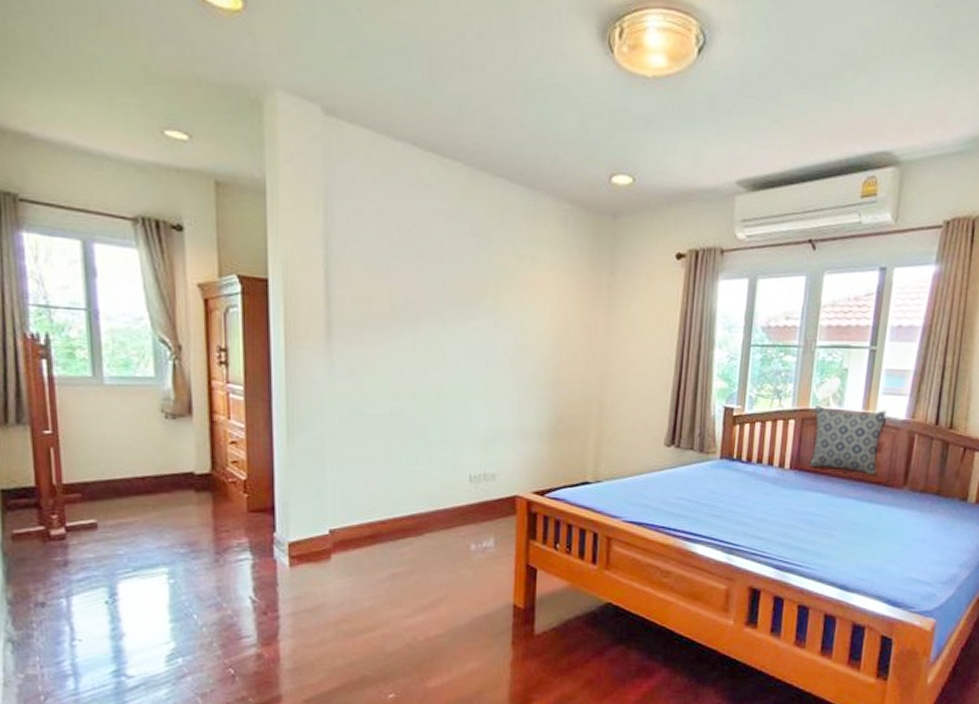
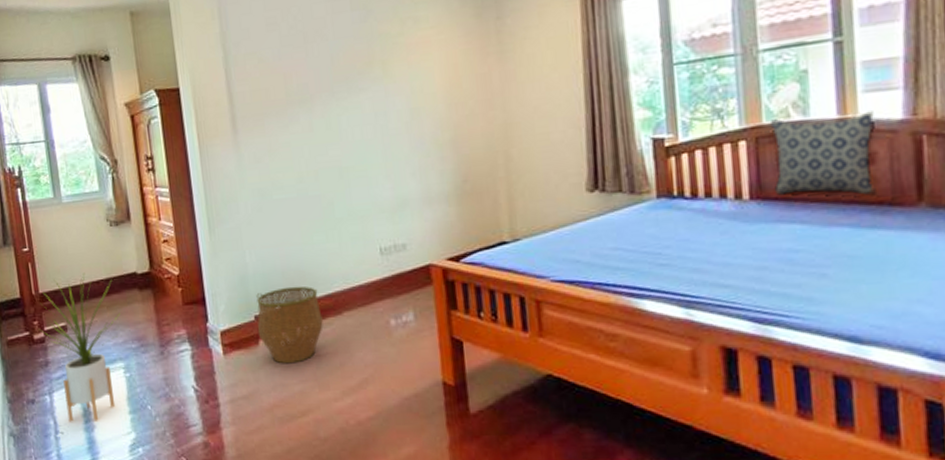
house plant: none [57,466,169,629] -> present [38,272,121,422]
basket: none [331,503,402,580] -> present [256,286,324,364]

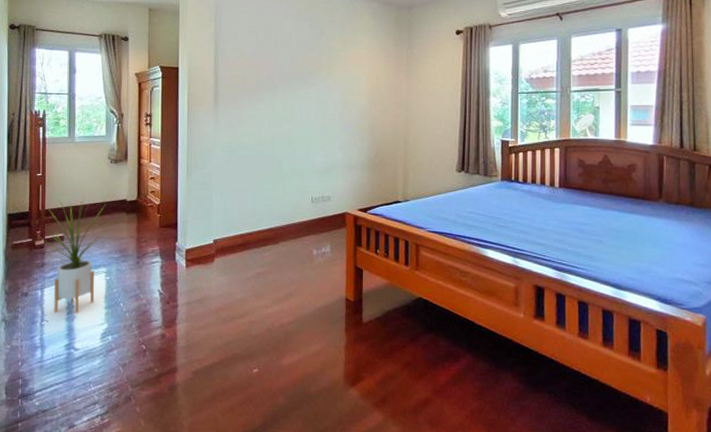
basket: present [256,286,324,364] -> none [214,220,264,278]
pillow: present [771,111,879,197] -> none [575,136,636,193]

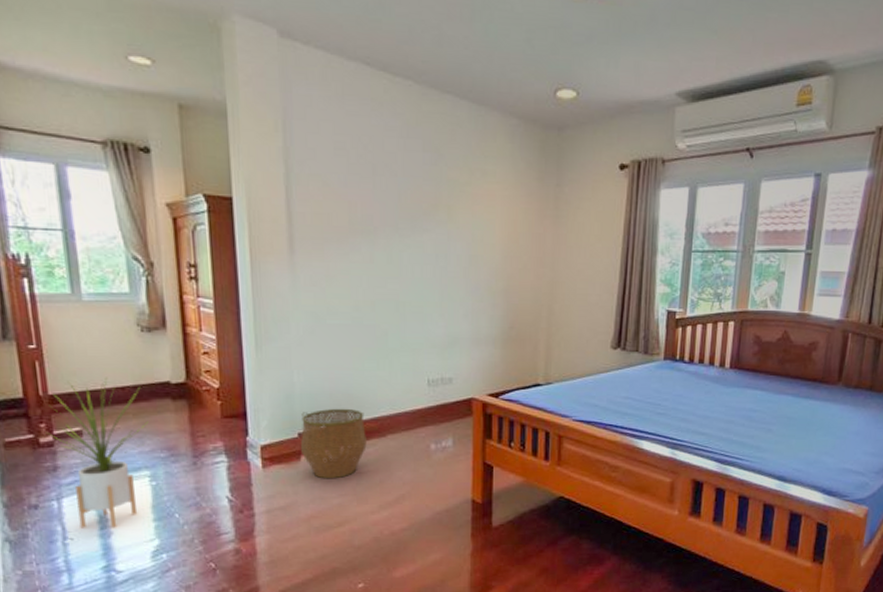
basket: none [214,220,264,278] -> present [300,408,367,479]

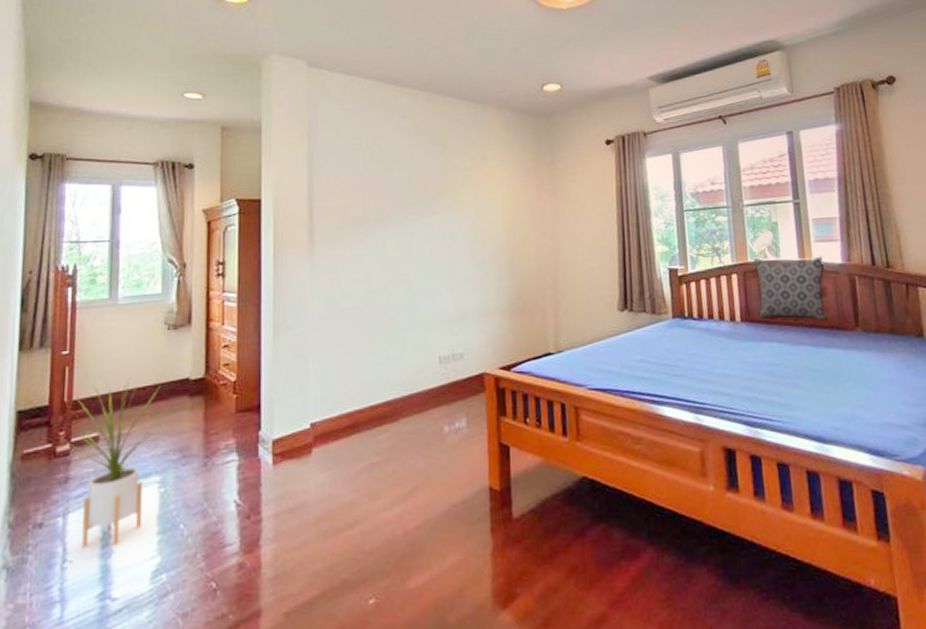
basket: present [300,408,367,479] -> none [312,393,379,474]
pillow: none [748,307,822,375] -> present [754,256,829,322]

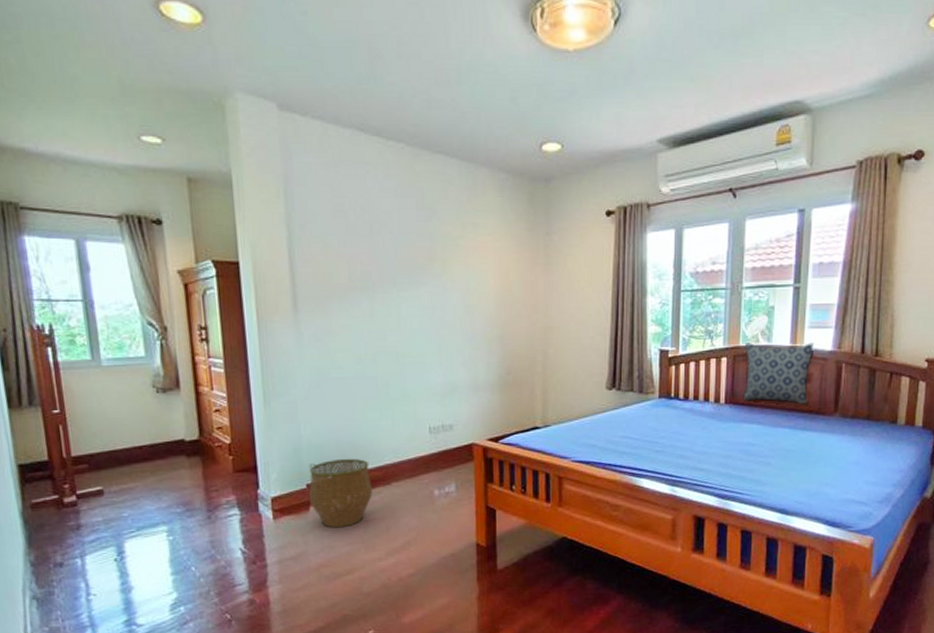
house plant: present [63,378,165,548] -> none [69,437,165,584]
basket: none [312,393,379,474] -> present [308,458,373,528]

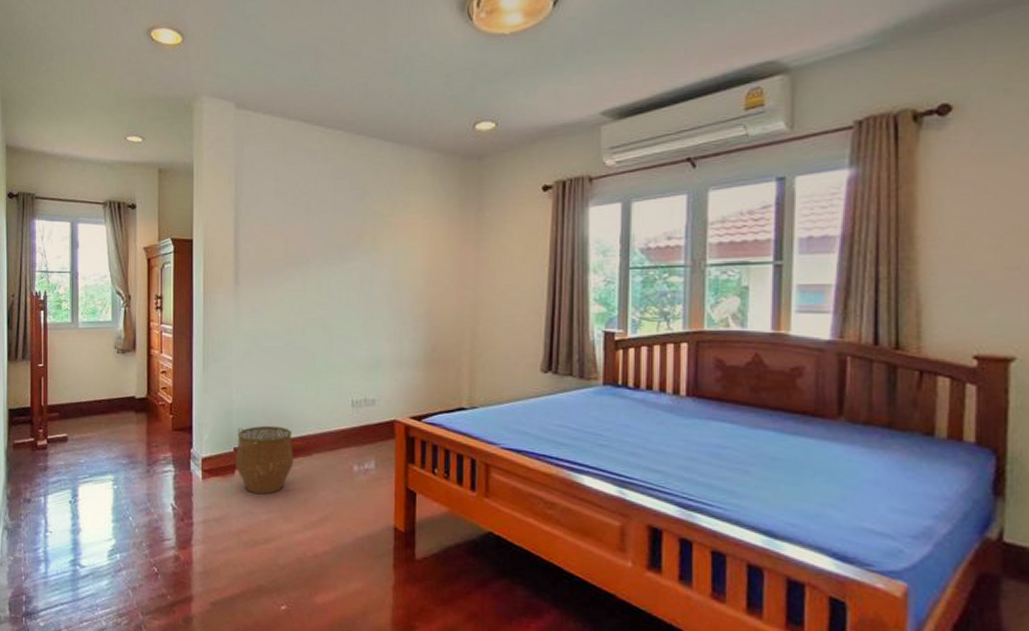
pillow: present [743,342,814,407] -> none [710,327,804,406]

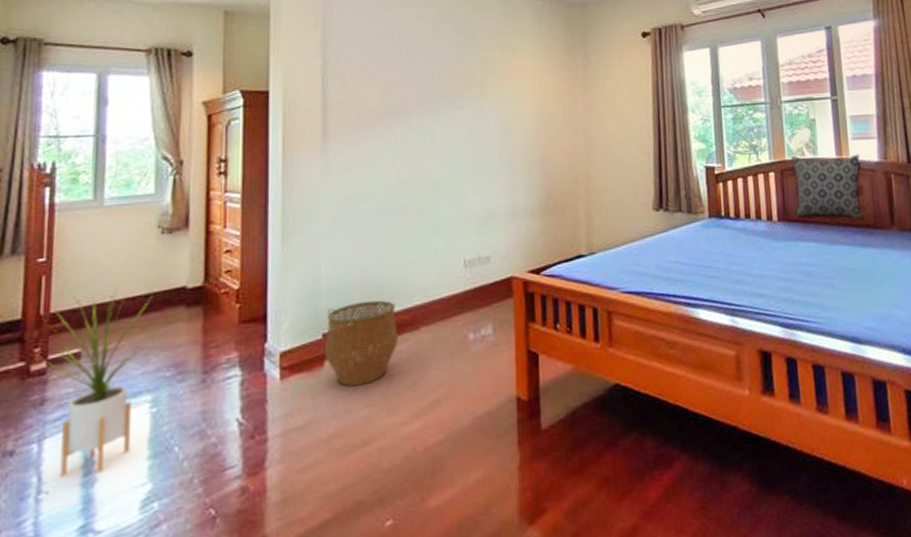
house plant: none [42,391,116,525] -> present [39,287,157,477]
pillow: none [710,327,804,406] -> present [791,154,866,221]

